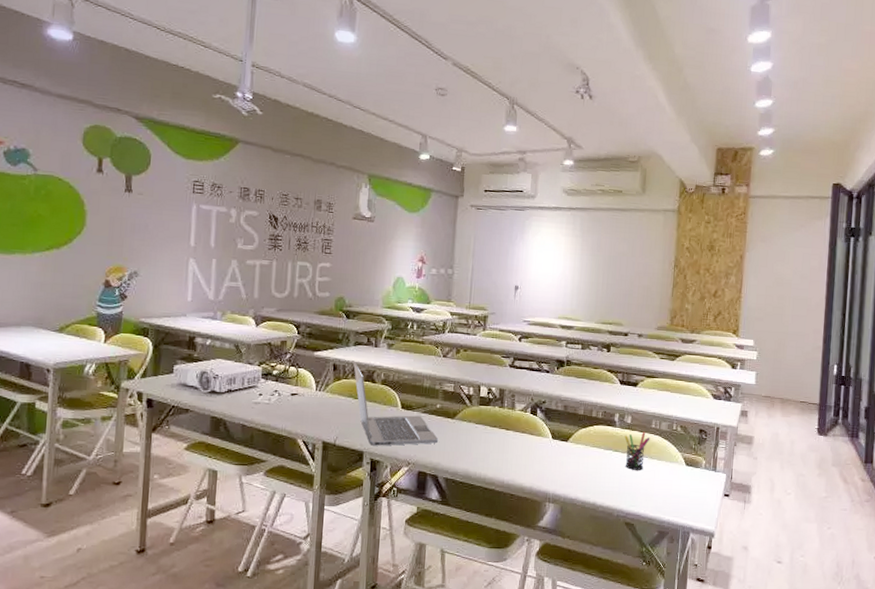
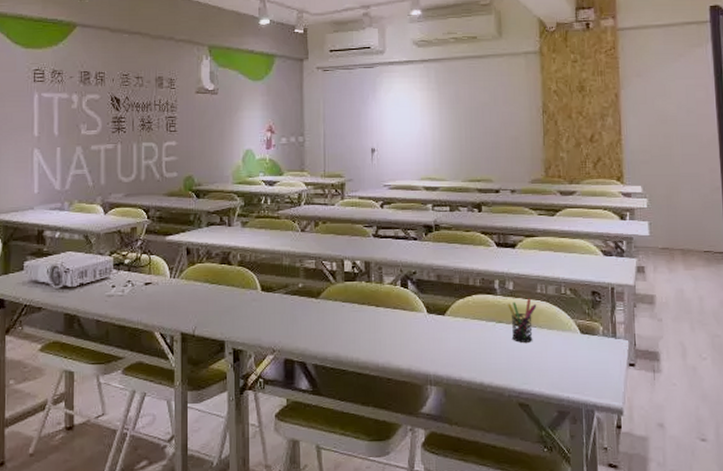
laptop: present [353,361,439,446] -> none [207,243,304,334]

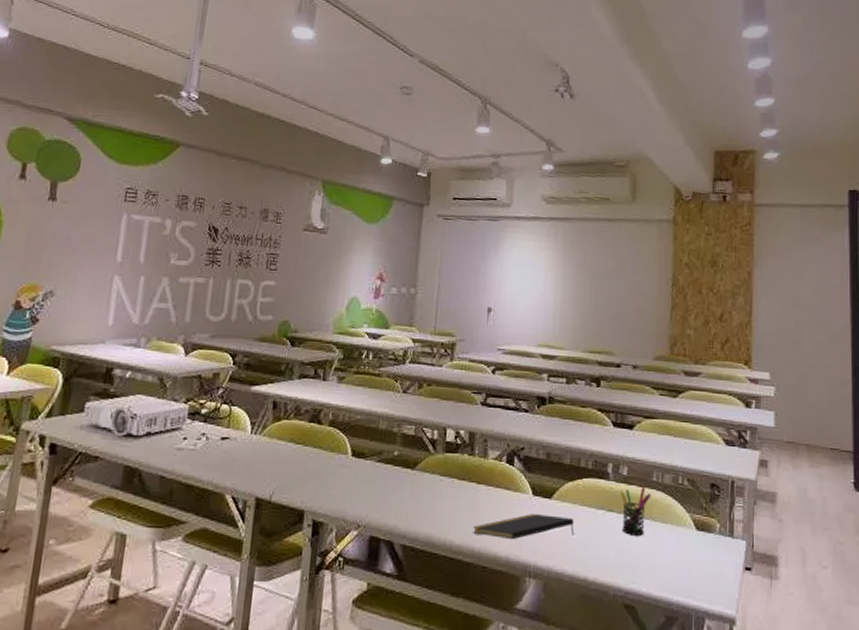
notepad: none [376,329,468,354] -> present [473,514,574,540]

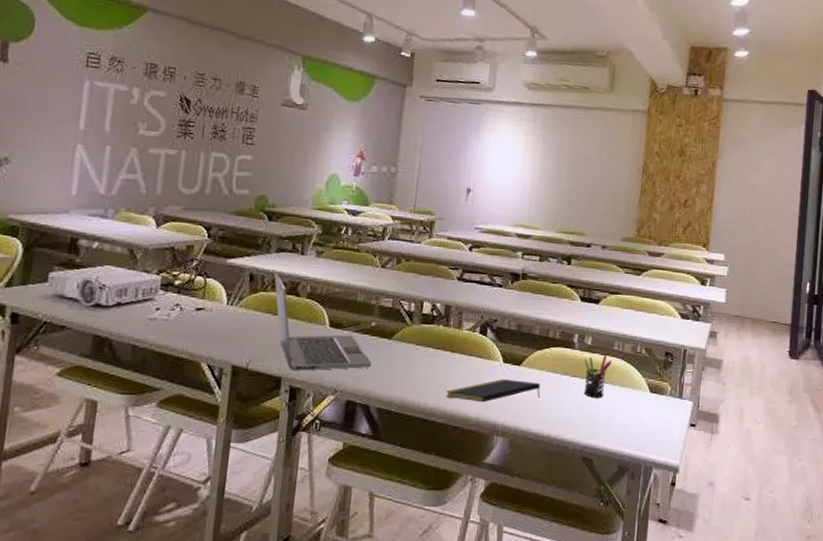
laptop: none [296,397,396,504] -> present [274,270,372,371]

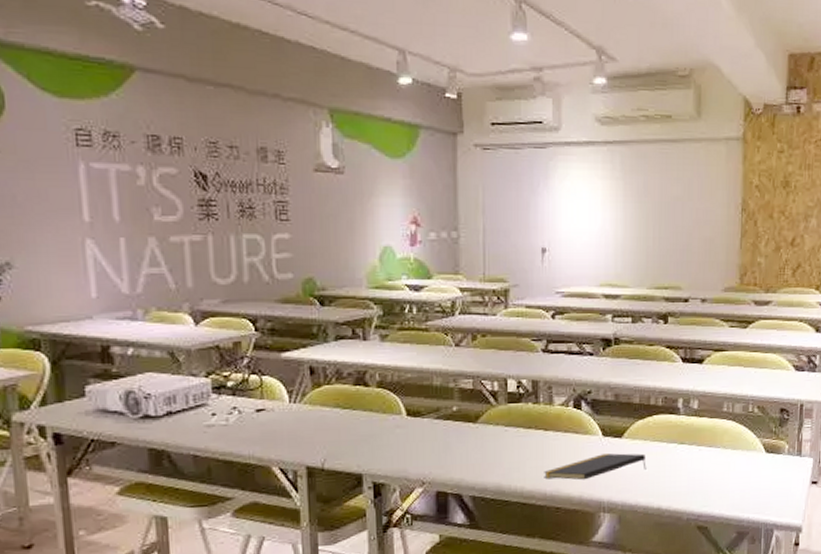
laptop: present [274,270,372,371] -> none [336,360,459,466]
pen holder: present [584,354,612,398] -> none [691,417,722,464]

